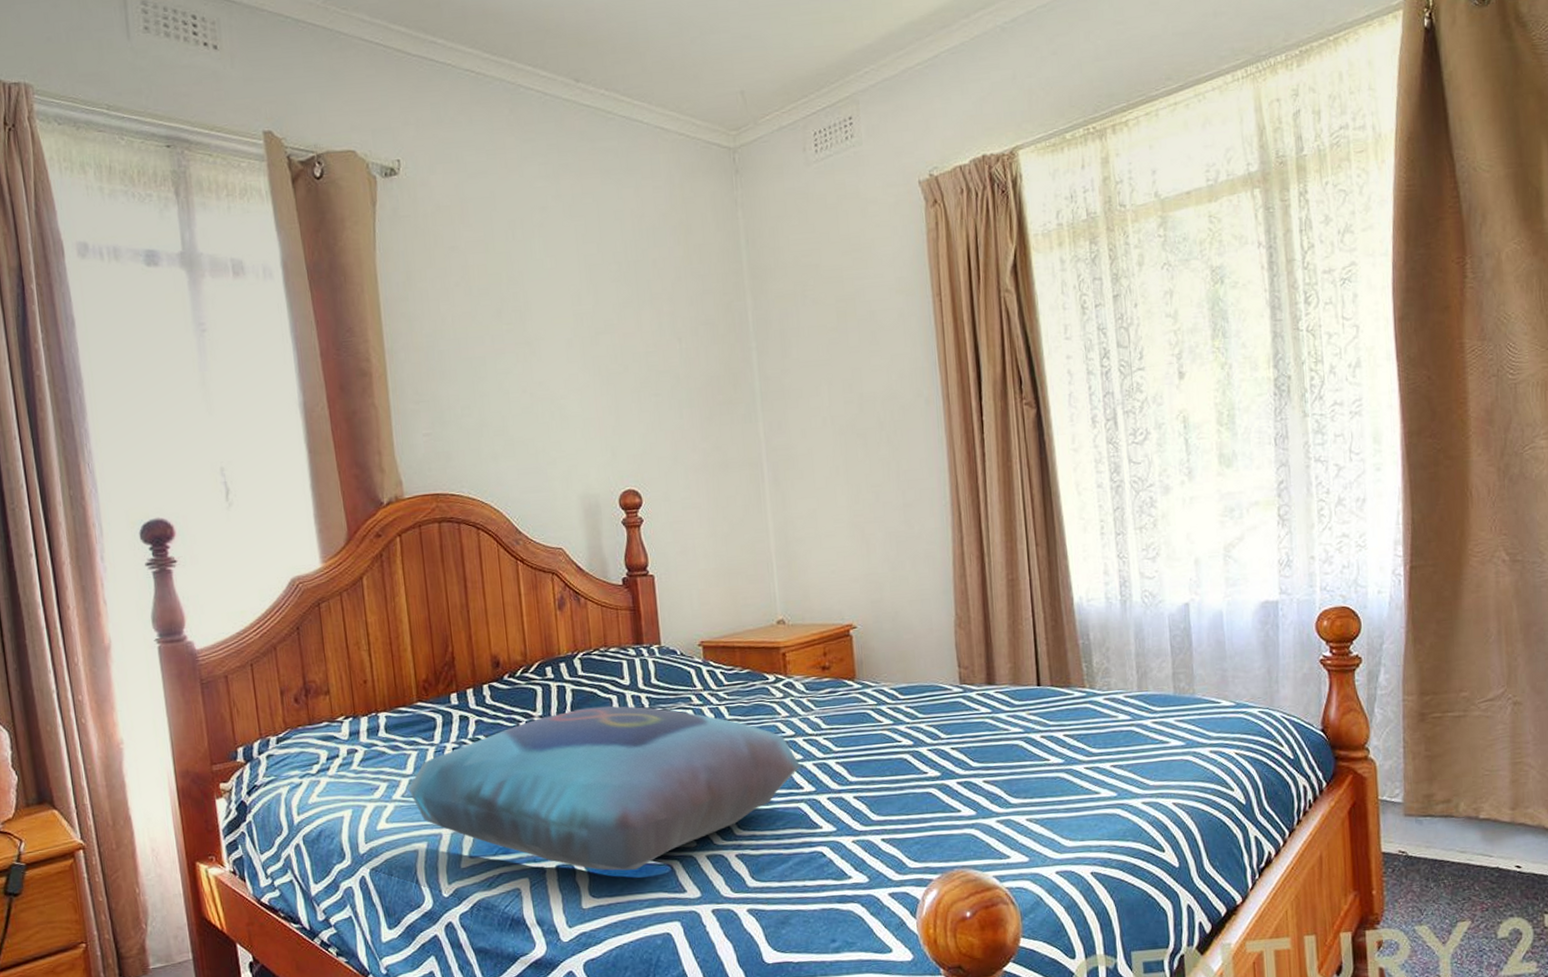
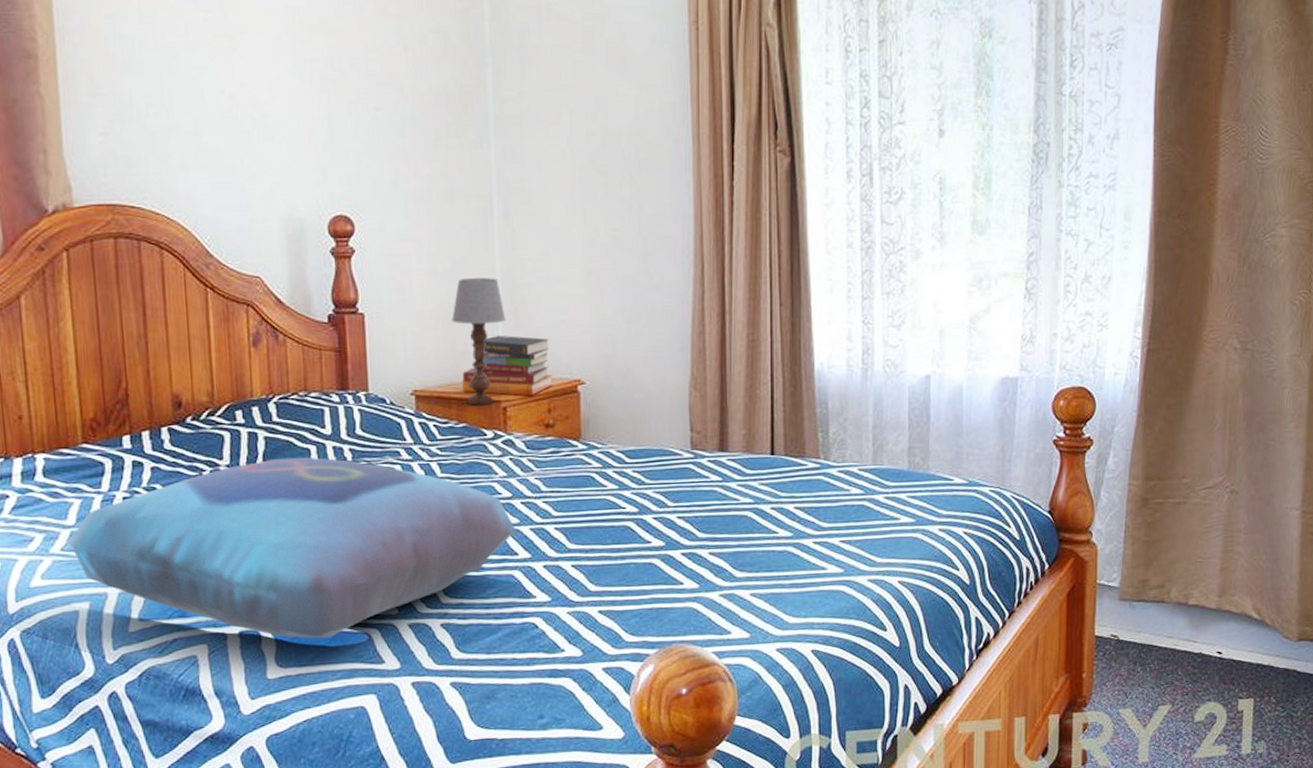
table lamp: none [732,536,781,653] -> present [452,278,506,405]
books: none [744,587,827,642] -> present [462,335,553,396]

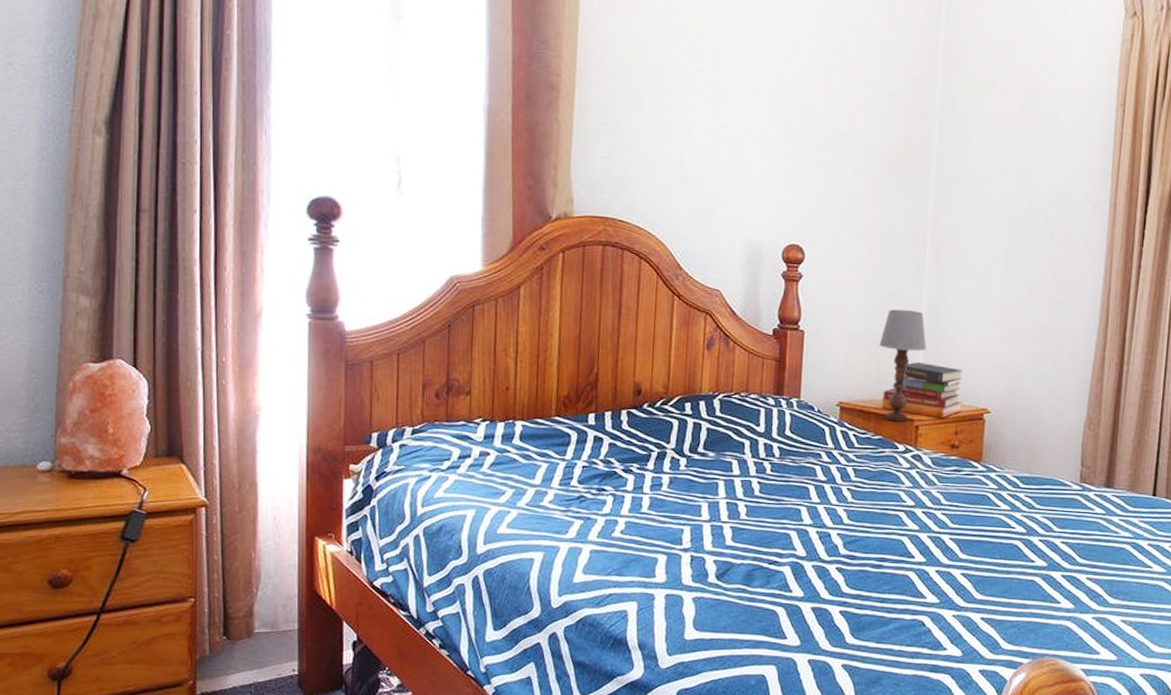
cushion: present [69,457,517,639] -> none [533,447,916,610]

